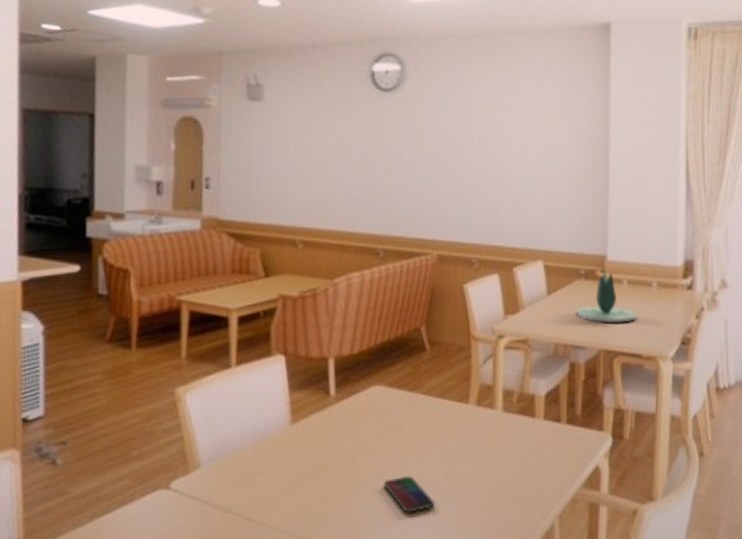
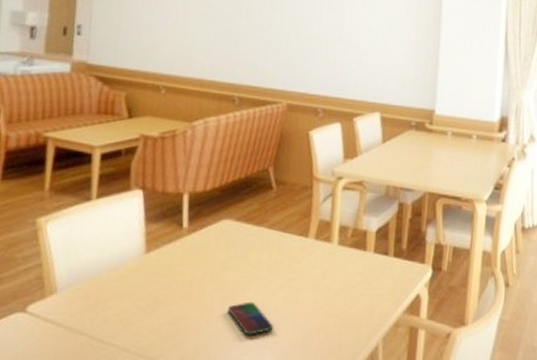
succulent plant: present [576,269,636,323] -> none [406,121,457,169]

